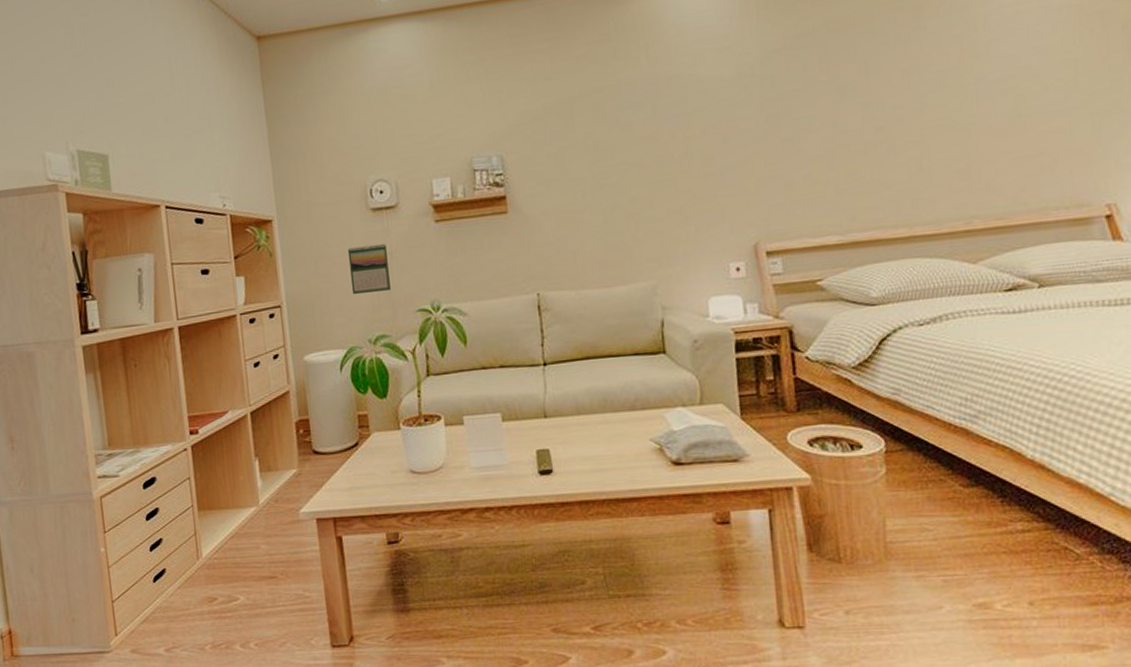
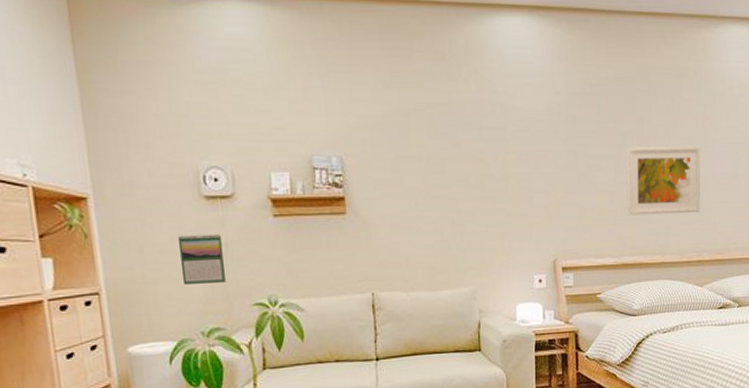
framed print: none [847,86,964,183] -> present [626,145,701,216]

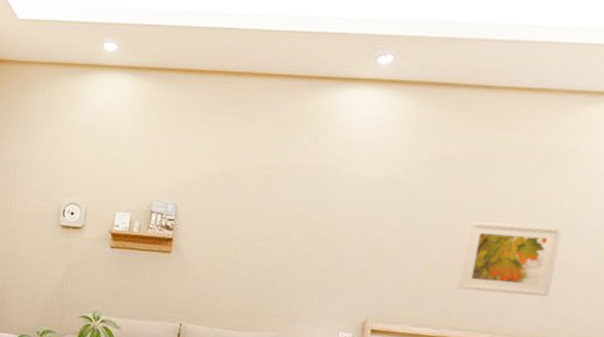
calendar: present [177,233,226,286] -> none [31,253,67,295]

